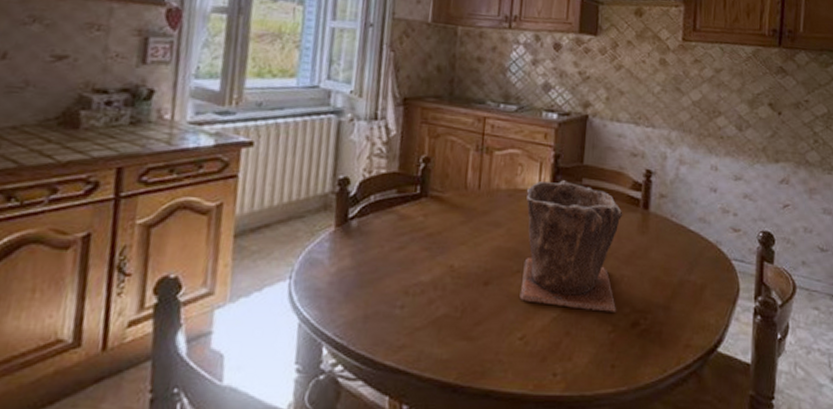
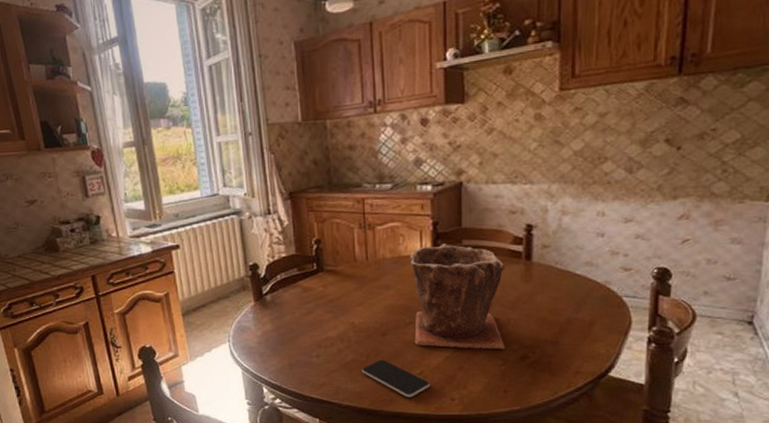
smartphone: none [454,316,532,370] -> present [362,359,431,398]

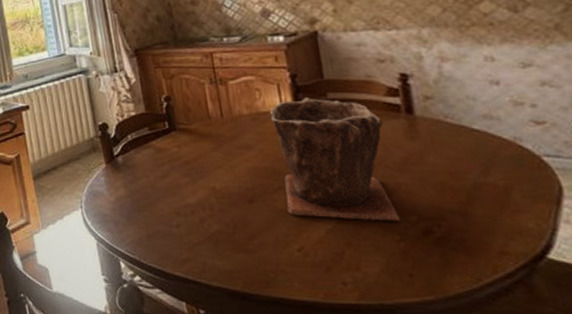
smartphone: present [362,359,431,398] -> none [230,231,315,280]

